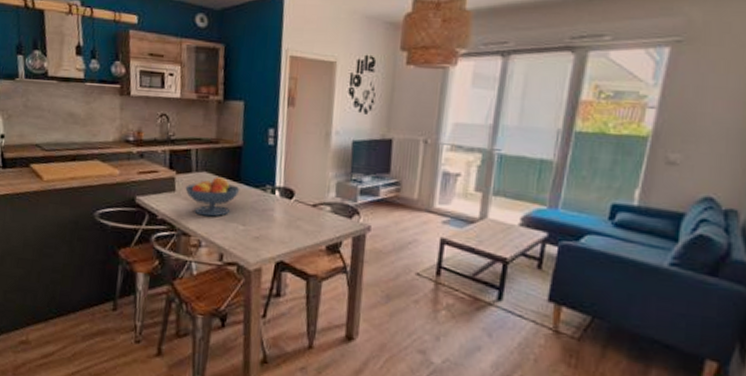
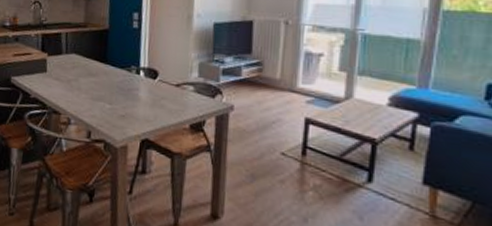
fruit bowl: present [185,177,240,217] -> none [56,58,107,96]

